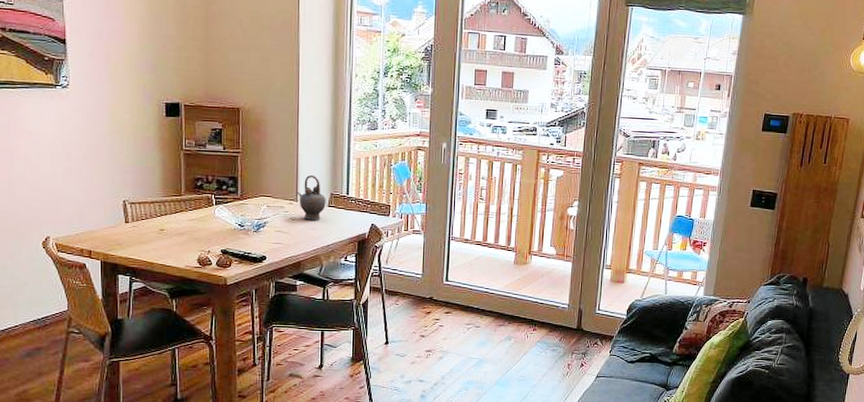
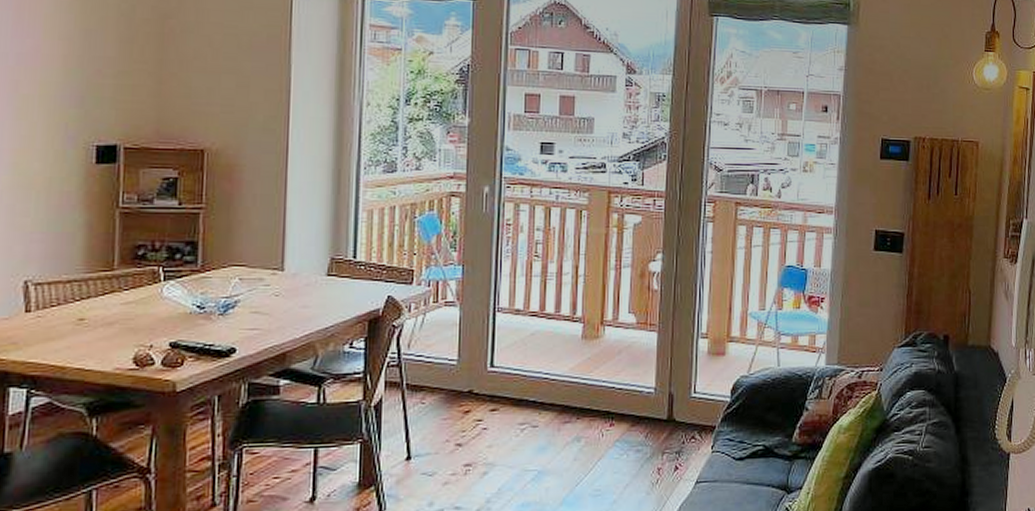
teapot: present [297,175,326,220] -> none [284,235,324,295]

